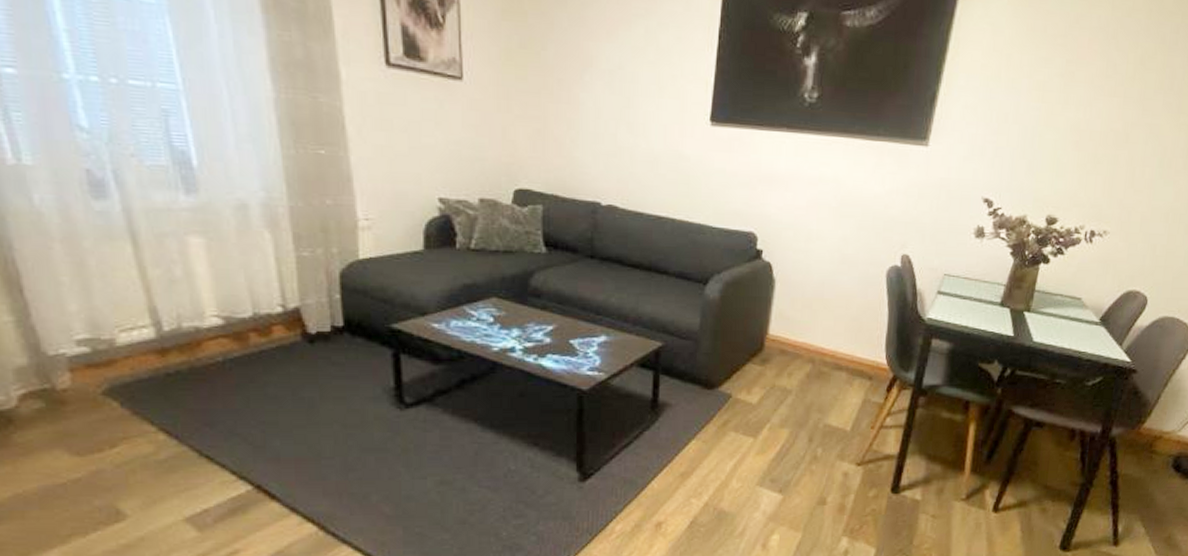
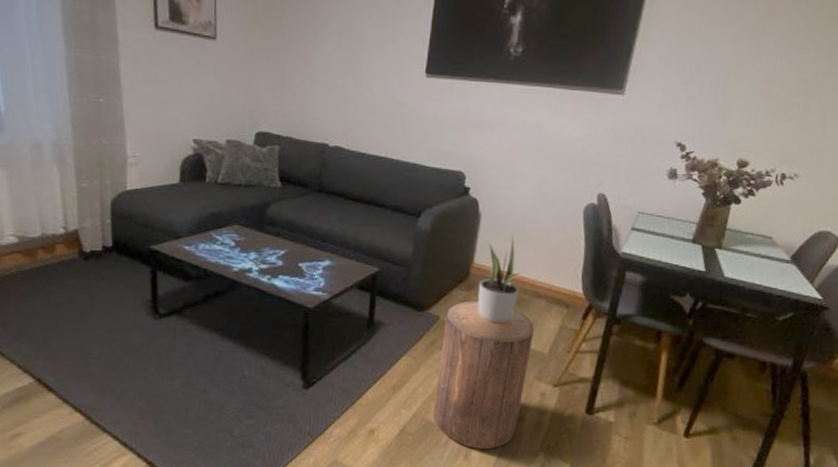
stool: none [727,376,836,537] -> present [433,301,535,449]
potted plant: none [773,303,819,400] -> present [477,236,520,324]

